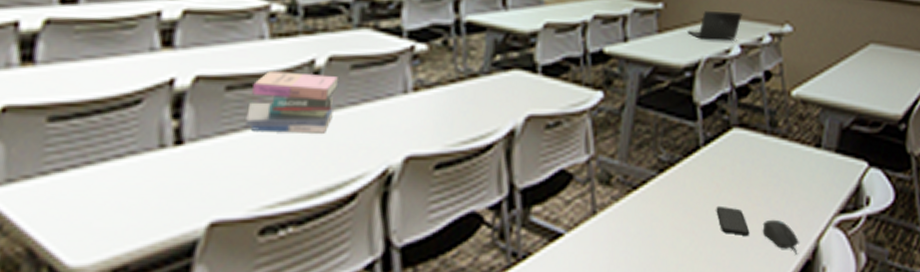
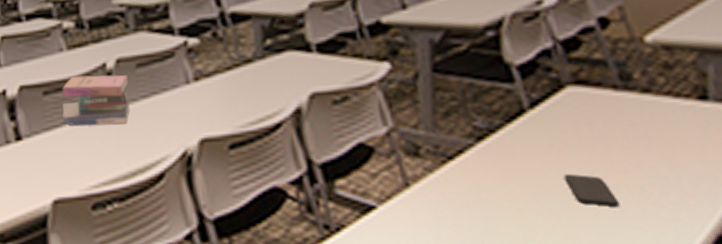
computer mouse: present [762,219,799,254] -> none [636,187,701,228]

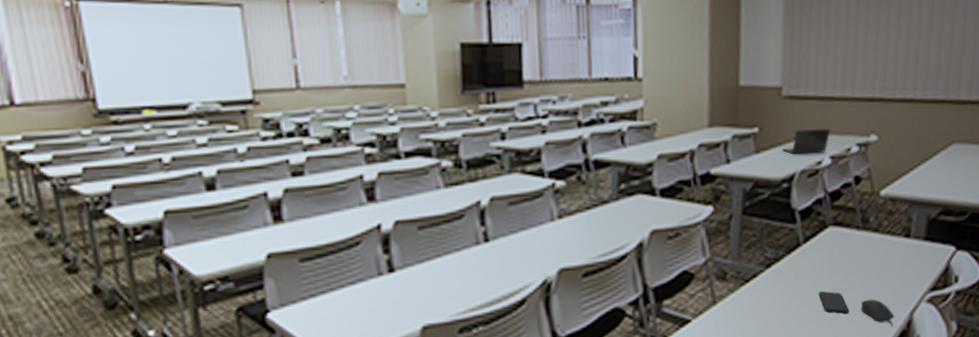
books: present [62,75,130,126] -> none [436,212,500,258]
computer mouse: none [636,187,701,228] -> present [860,299,894,326]

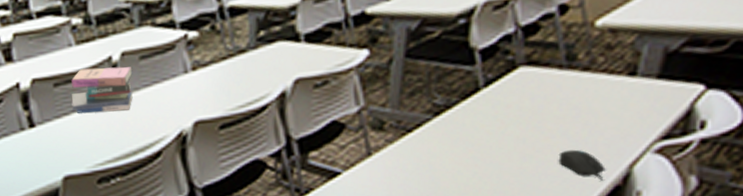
books: none [436,212,500,258] -> present [71,66,133,113]
smartphone: present [818,291,850,314] -> none [501,140,543,166]

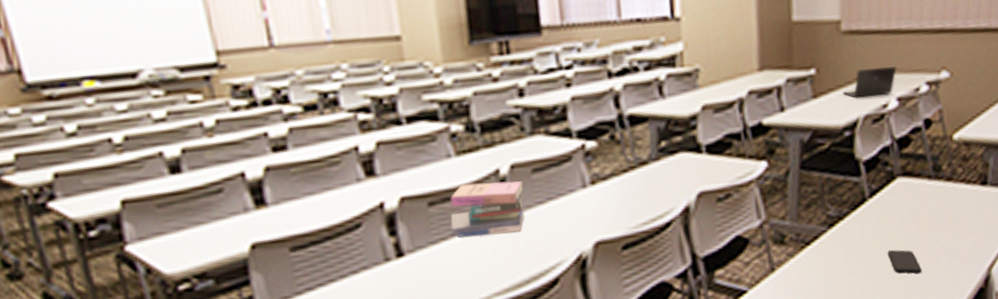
smartphone: none [501,140,543,166] -> present [887,249,922,274]
computer mouse: present [558,149,606,181] -> none [934,255,971,284]

